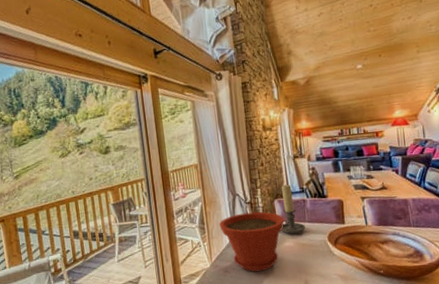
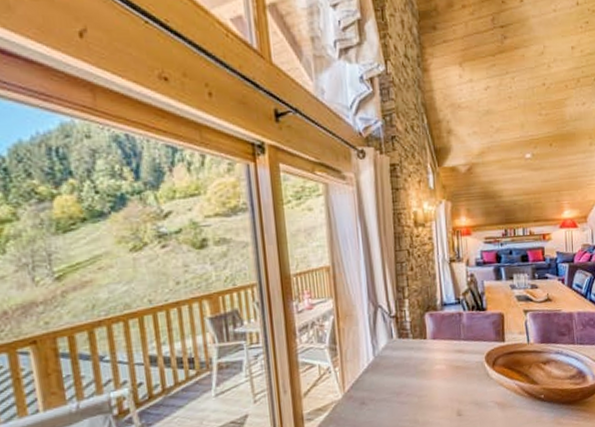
plant pot: present [219,211,285,272] -> none [355,327,436,403]
candle holder: present [280,184,306,234] -> none [431,294,461,355]

